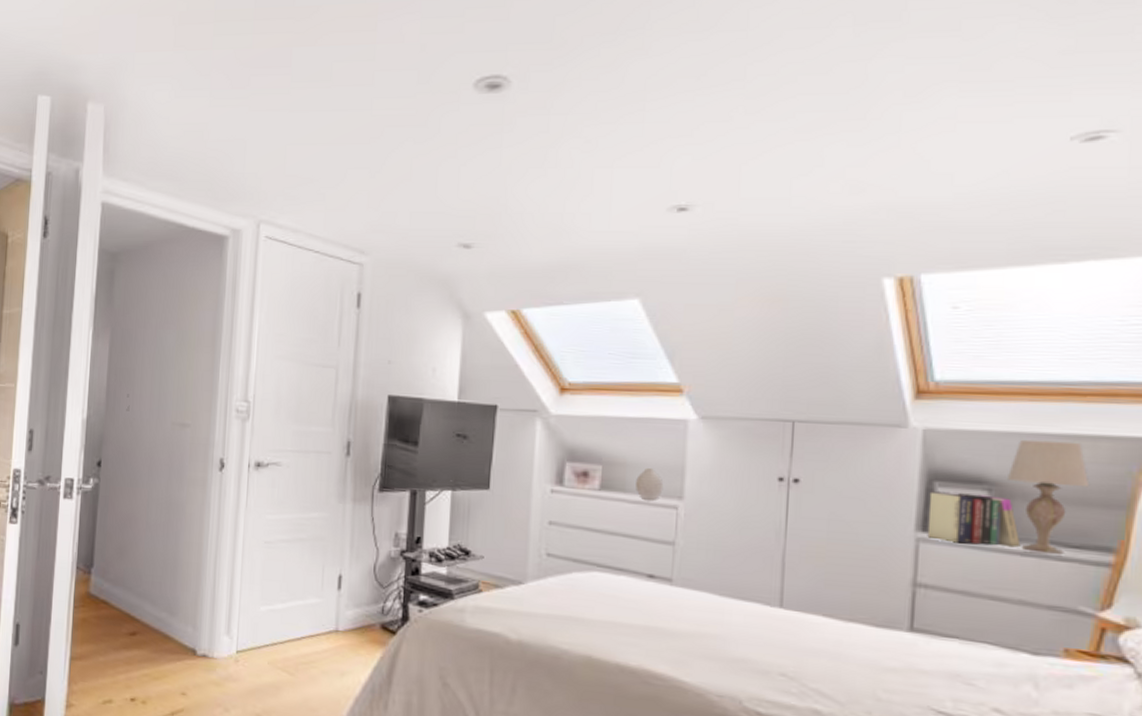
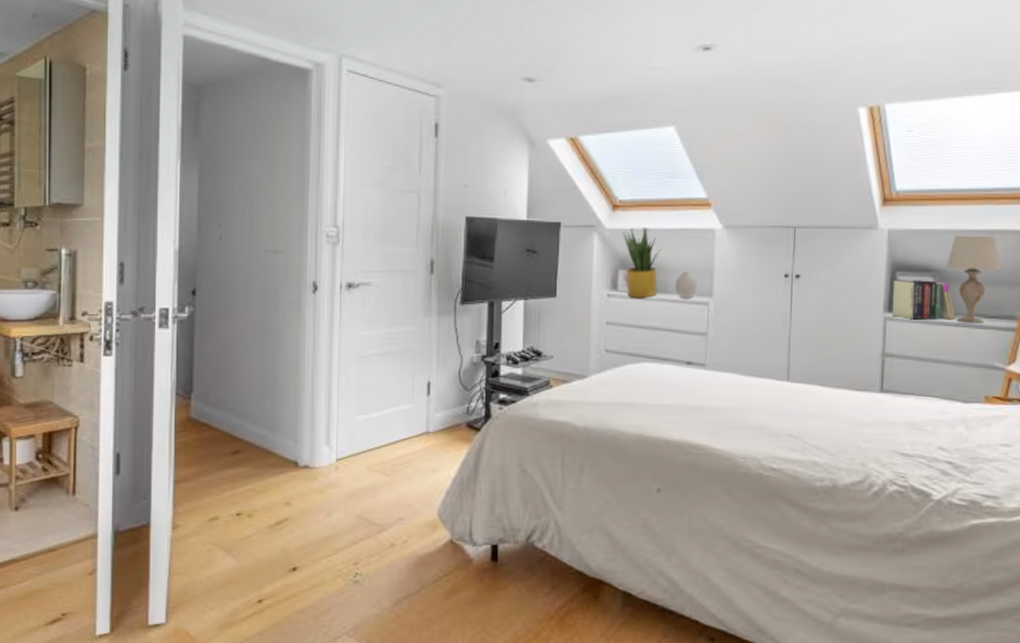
planter: none [572,414,619,498] -> present [623,227,661,299]

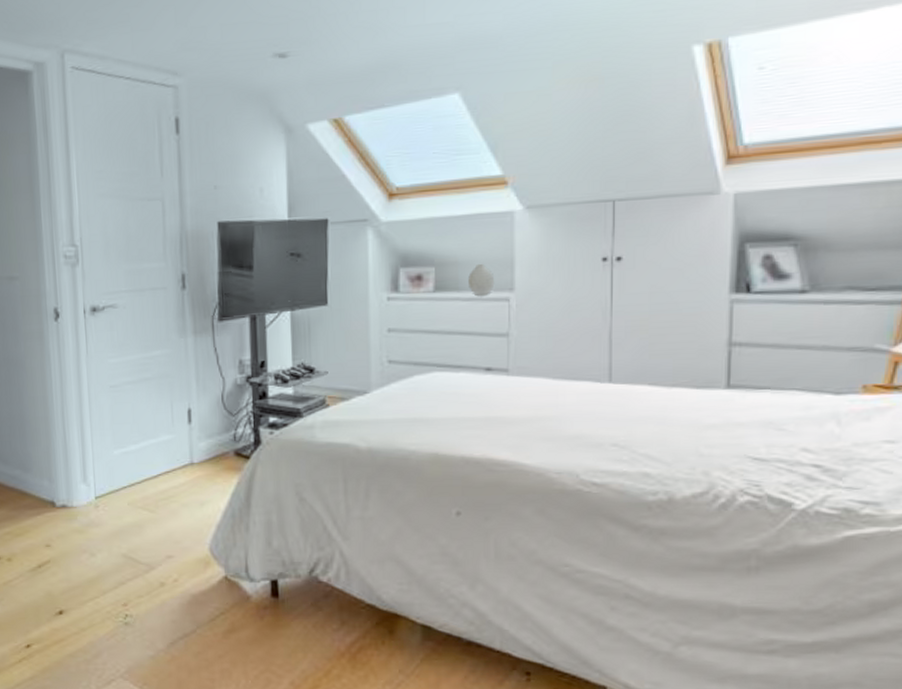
planter: present [623,227,661,299] -> none [402,216,449,300]
books: present [892,280,956,320] -> none [740,250,824,300]
table lamp: present [947,235,1001,325] -> none [812,189,885,300]

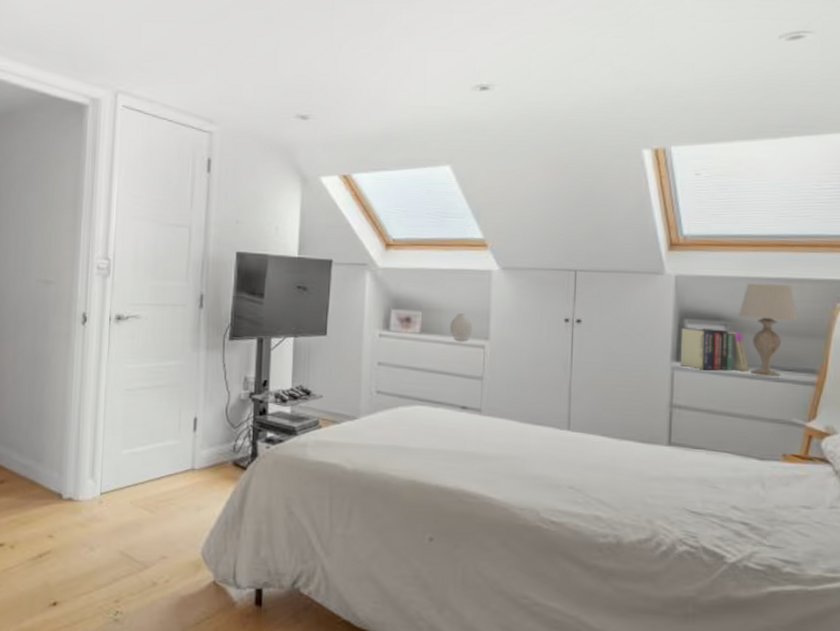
books: none [740,250,824,300] -> present [680,327,749,372]
table lamp: none [812,189,885,300] -> present [739,283,798,378]

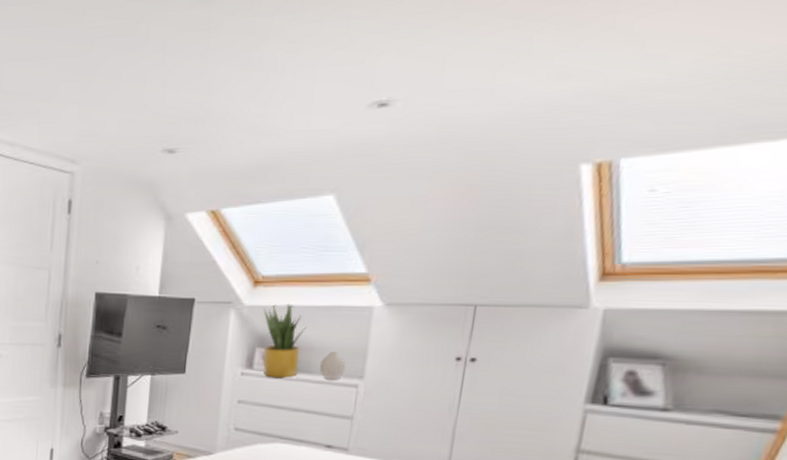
planter: none [396,266,435,340] -> present [262,304,306,379]
books: present [680,327,749,372] -> none [595,367,688,417]
table lamp: present [739,283,798,378] -> none [683,316,767,424]

